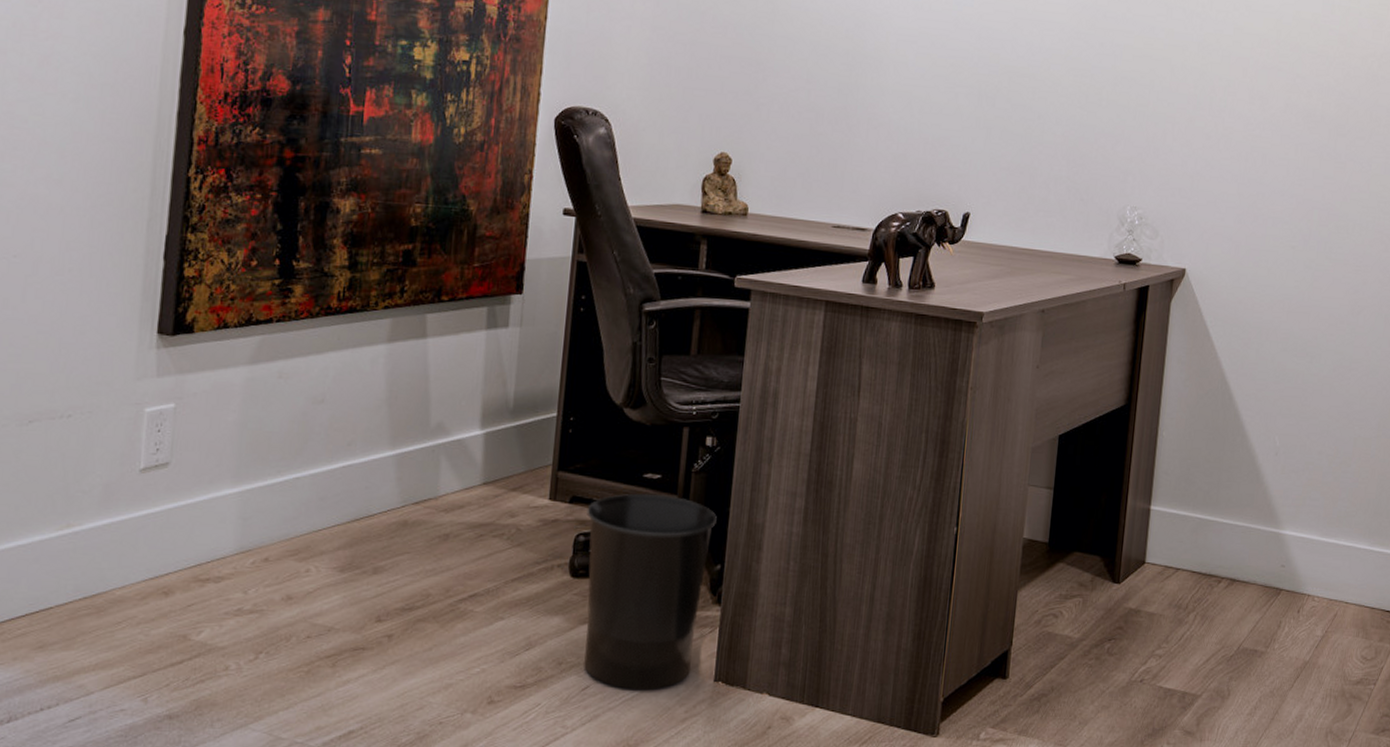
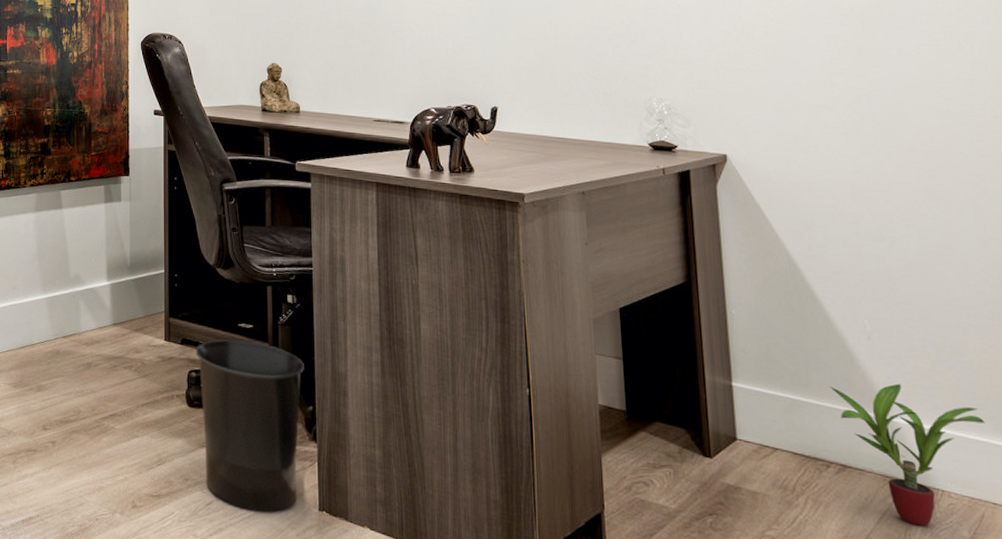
potted plant: none [1234,497,1354,630] -> present [830,383,985,527]

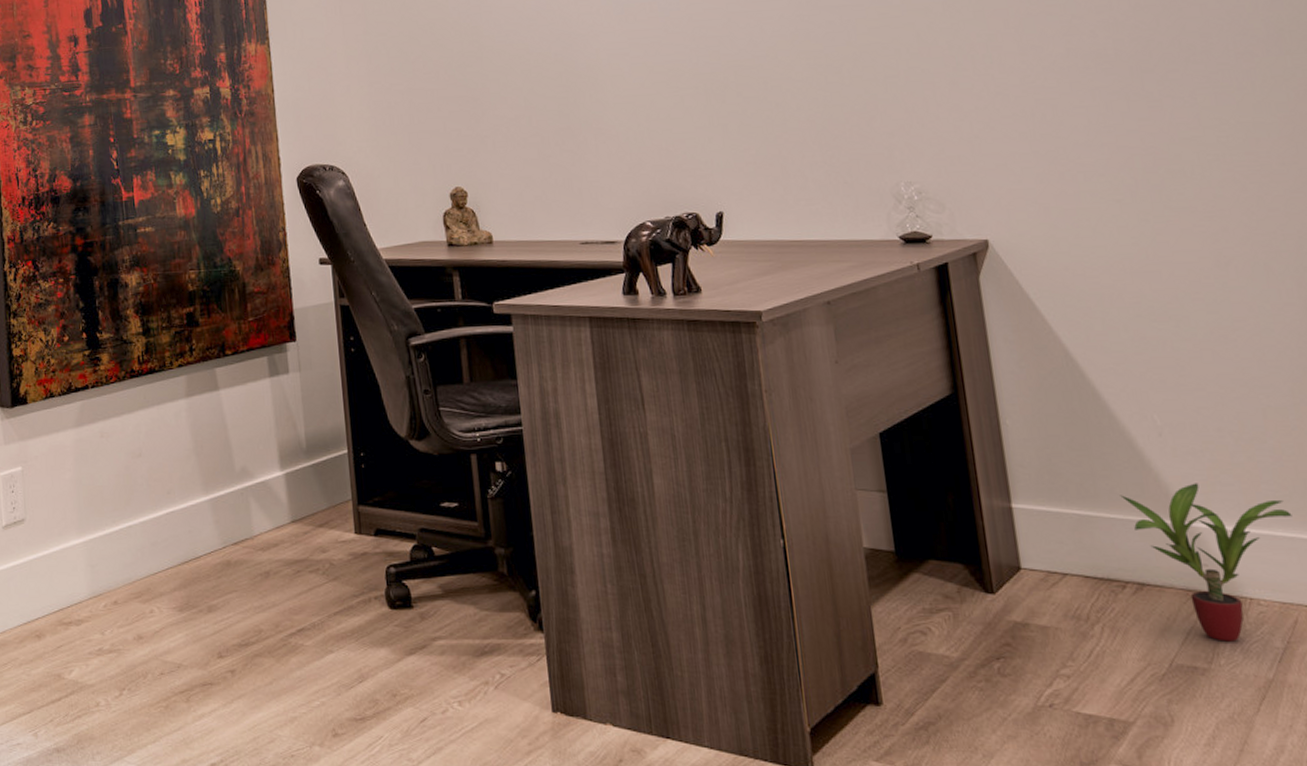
waste bin: present [195,339,304,512] -> none [392,522,526,721]

